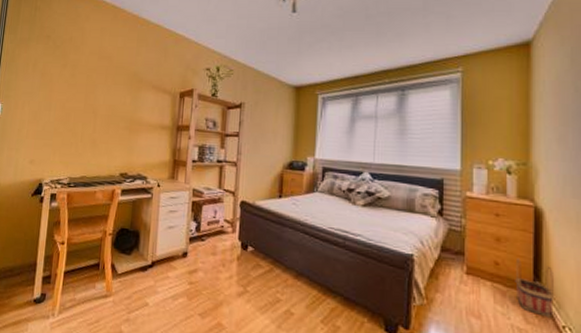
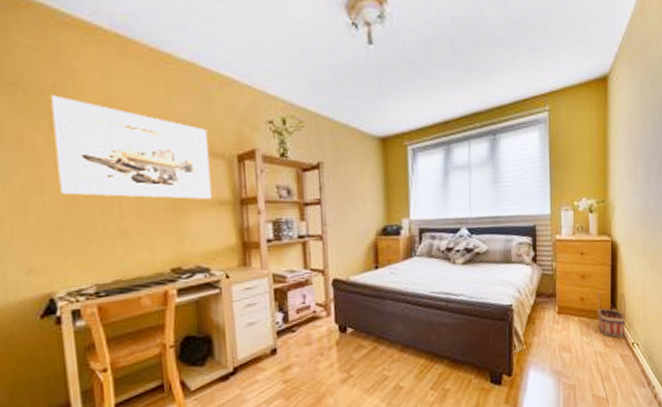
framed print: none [60,44,162,123] -> present [50,95,211,199]

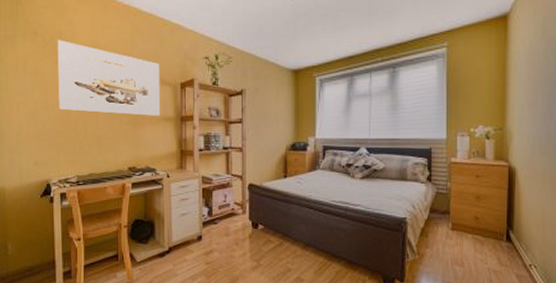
basket: present [597,291,626,338] -> none [492,212,523,259]

